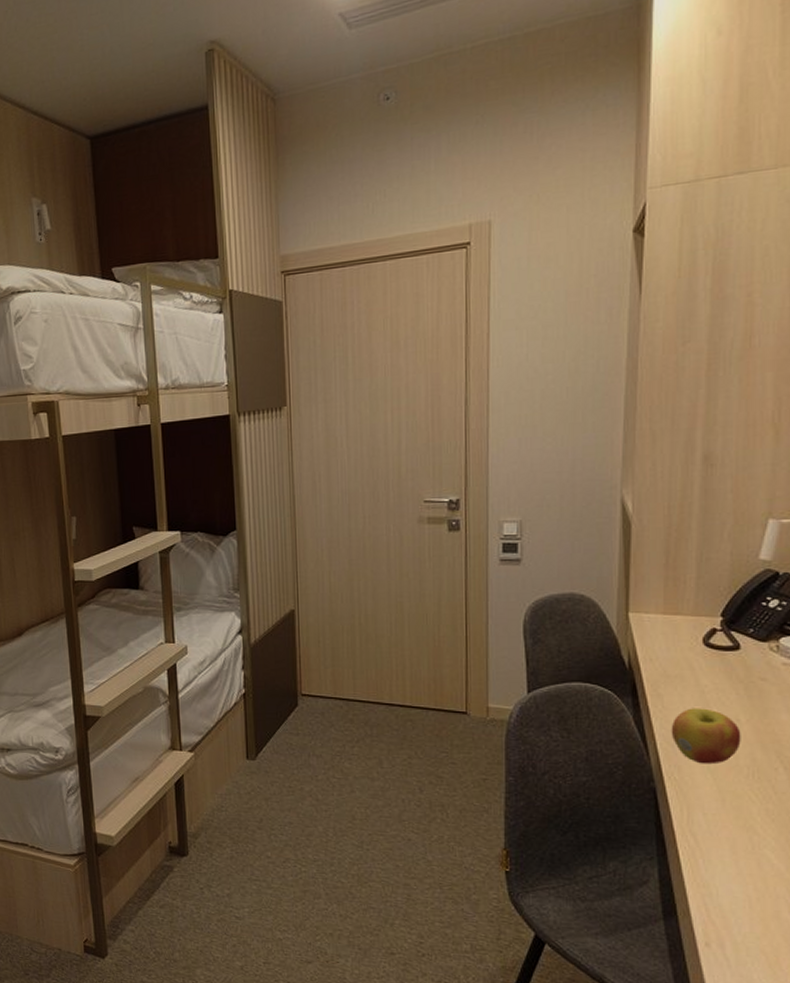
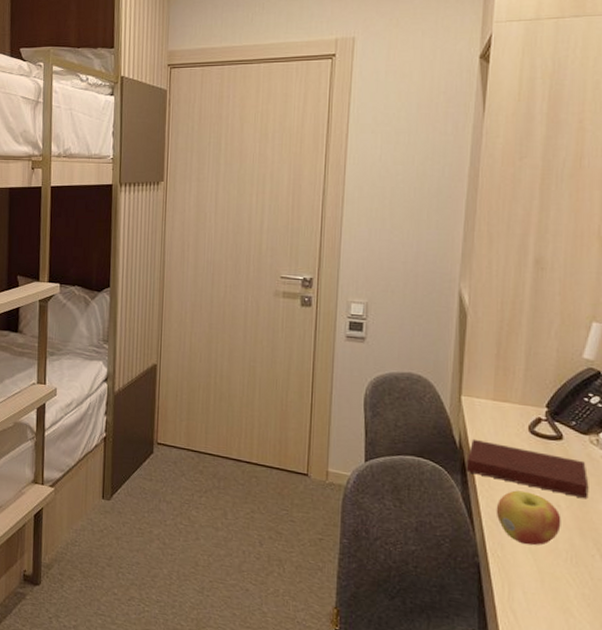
notebook: none [637,657,770,710] -> present [466,438,589,499]

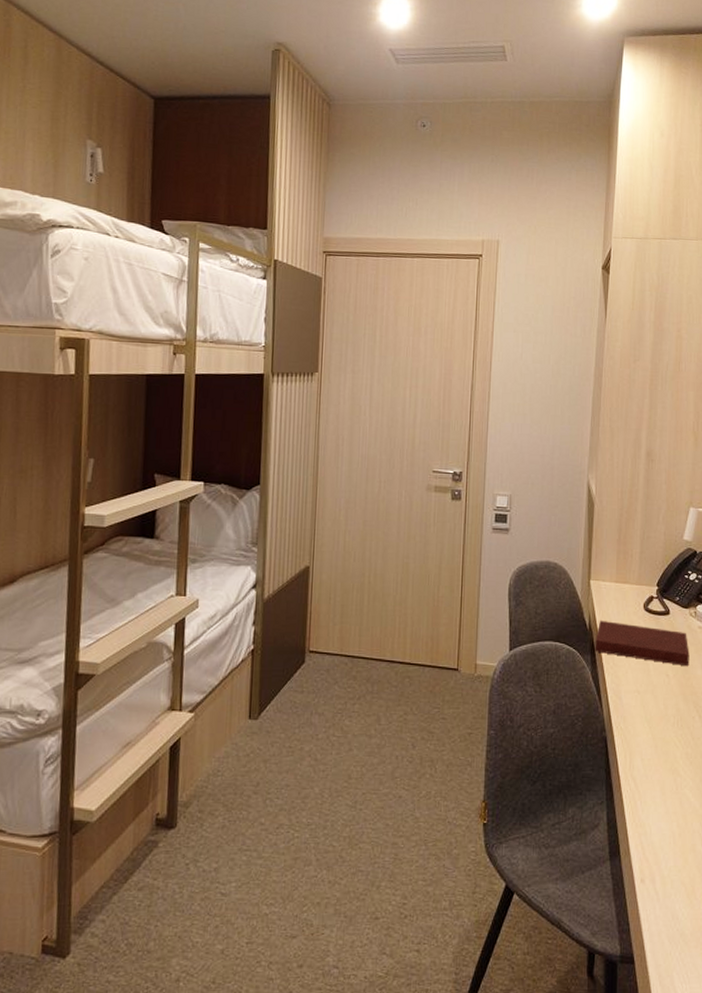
apple: present [496,490,561,546] -> none [619,665,670,715]

